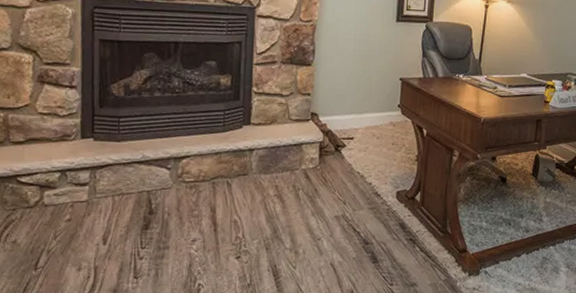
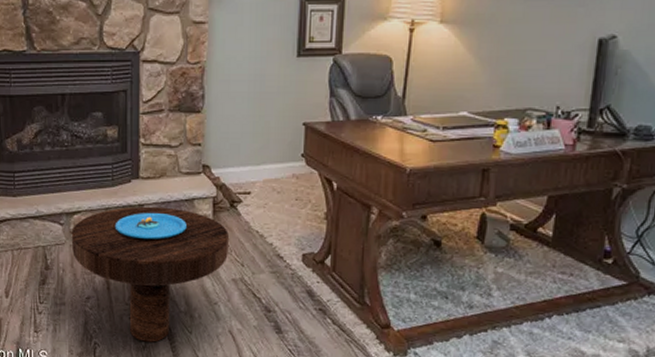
side table: none [178,150,333,279] -> present [71,206,229,342]

